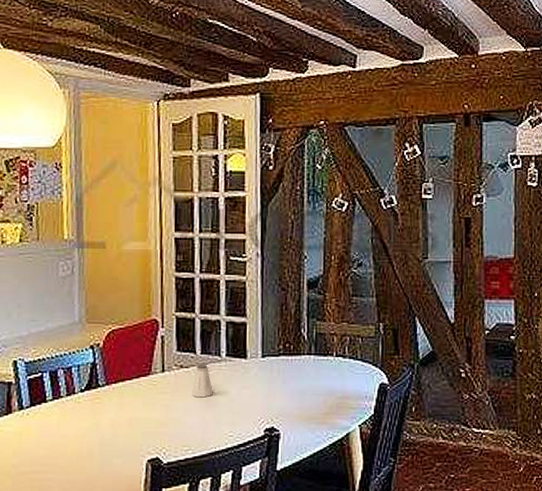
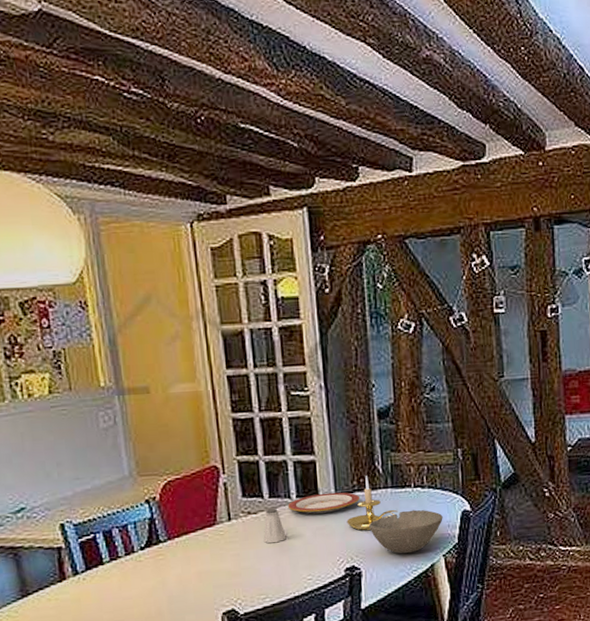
plate: none [217,354,285,373] -> present [288,492,360,514]
candle holder: none [270,341,319,395] -> present [346,476,398,531]
bowl: none [290,378,361,420] -> present [368,510,443,554]

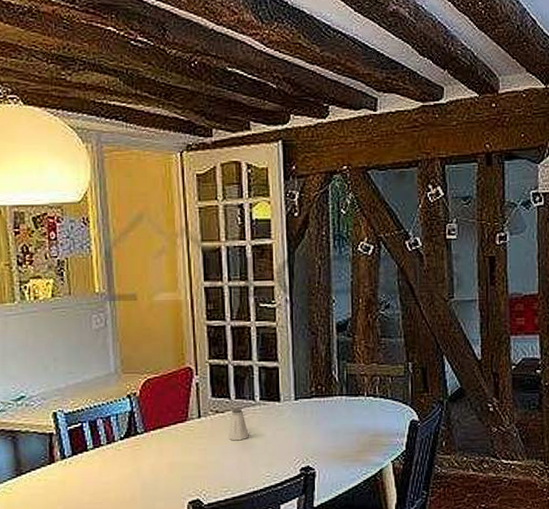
plate: present [288,492,360,514] -> none [252,397,317,416]
candle holder: present [346,476,398,531] -> none [304,383,351,435]
bowl: present [368,510,443,554] -> none [323,417,393,458]

